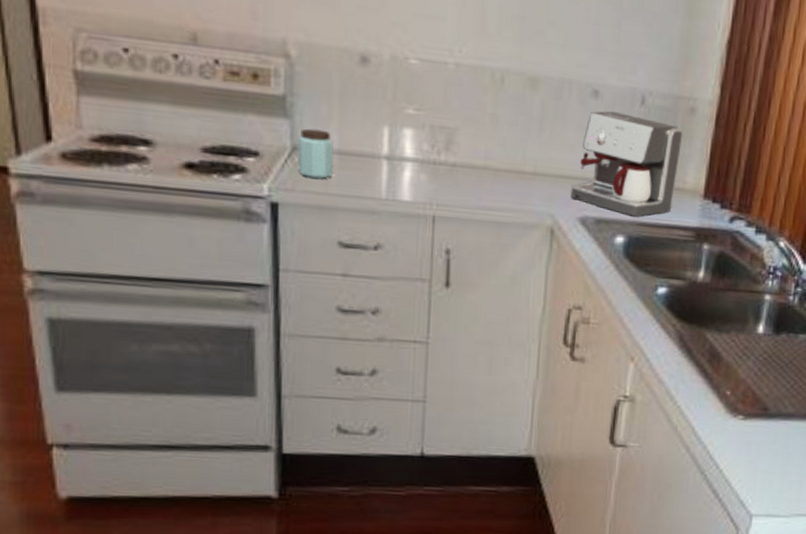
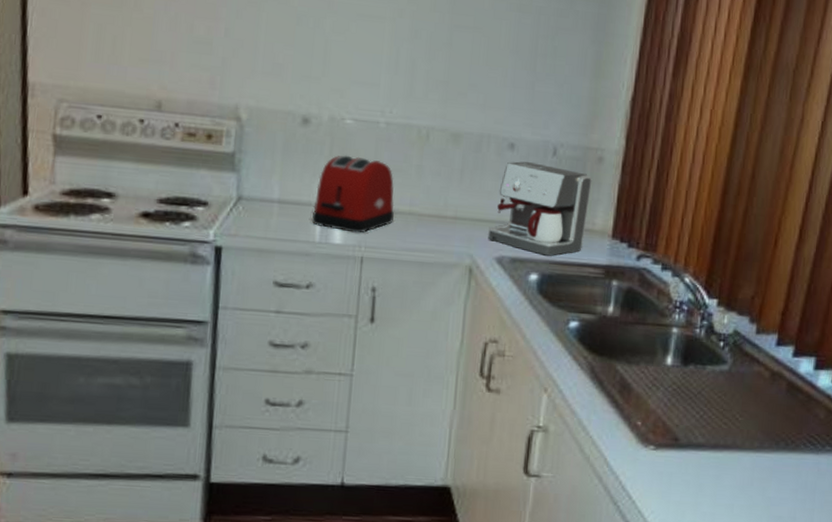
peanut butter: present [297,128,334,179] -> none [242,181,274,225]
toaster: none [376,100,468,189] -> present [311,155,395,233]

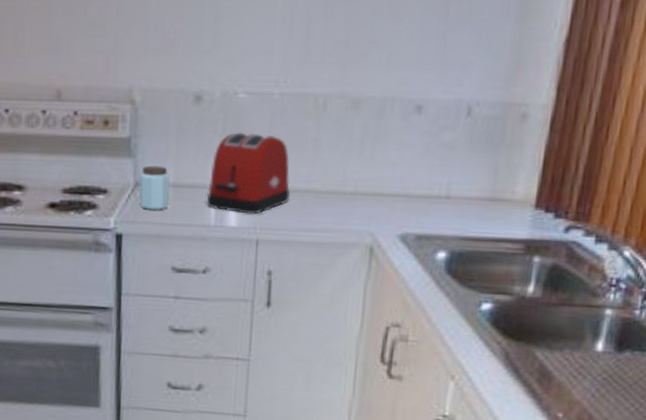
peanut butter: none [242,181,274,225] -> present [139,165,170,210]
coffee maker: present [488,161,592,256] -> none [391,126,514,231]

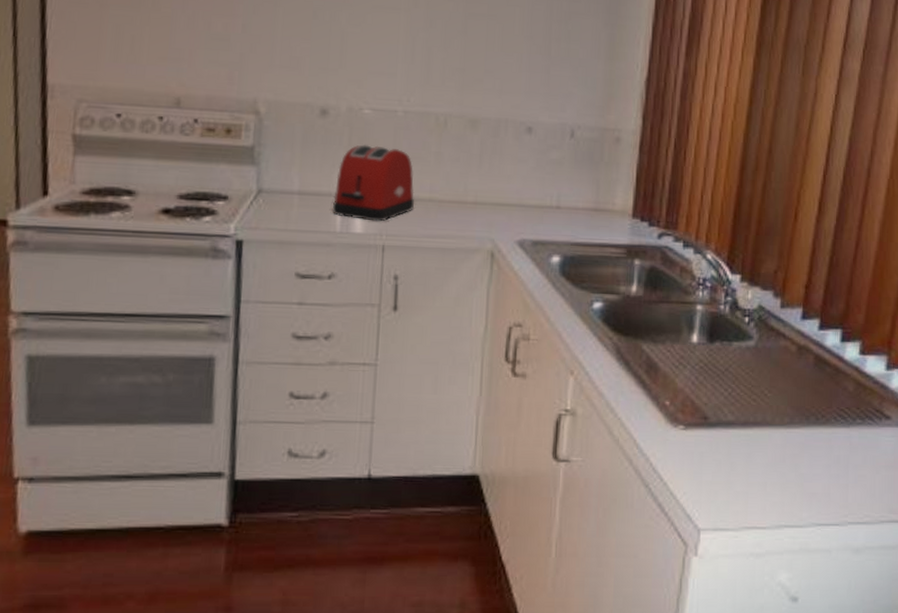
peanut butter: present [139,165,170,210] -> none [262,173,294,217]

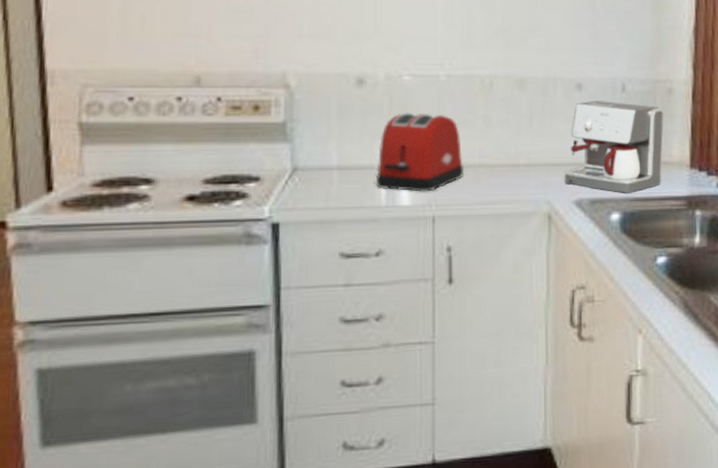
coffee maker: none [509,145,611,238] -> present [564,101,664,193]

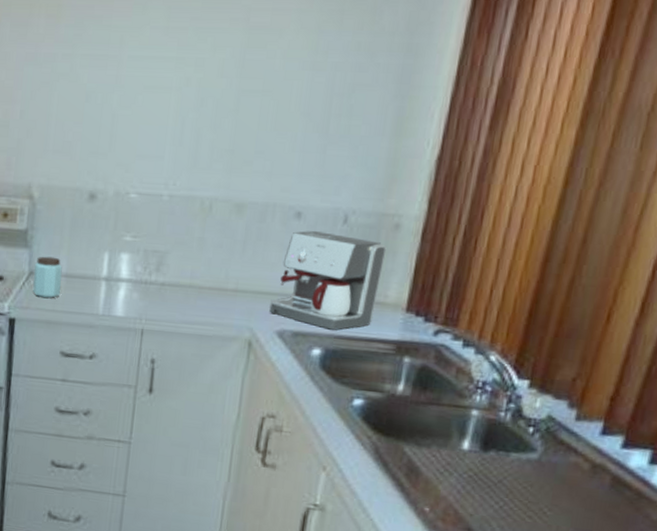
peanut butter: none [298,149,334,195] -> present [33,256,62,298]
toaster: present [375,113,463,192] -> none [95,229,175,306]

